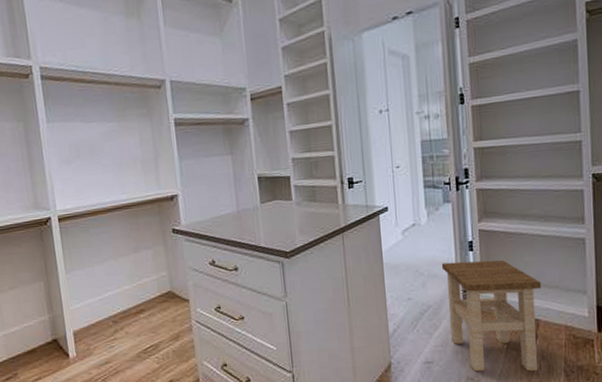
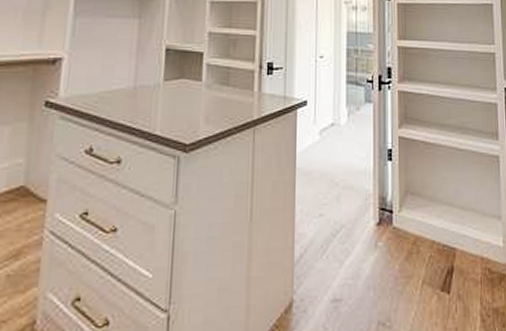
stool: present [441,260,541,372] -> none [358,172,458,315]

